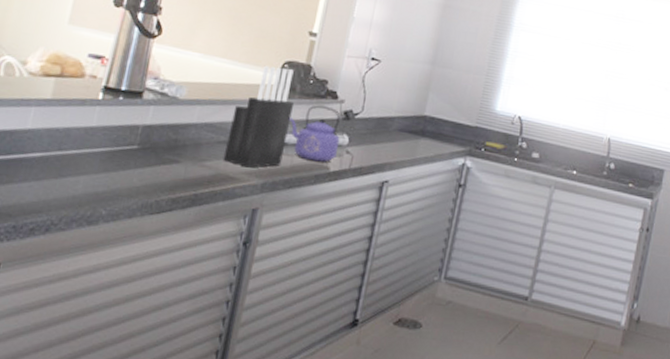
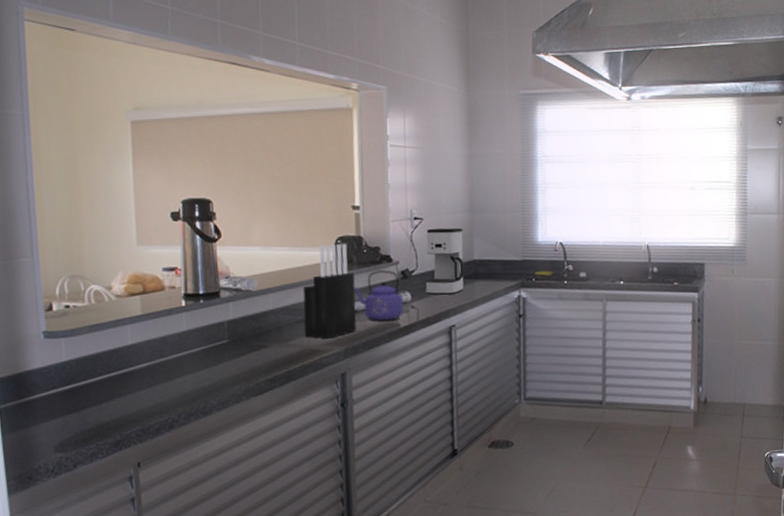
coffee maker: none [365,72,421,147] -> present [425,227,465,295]

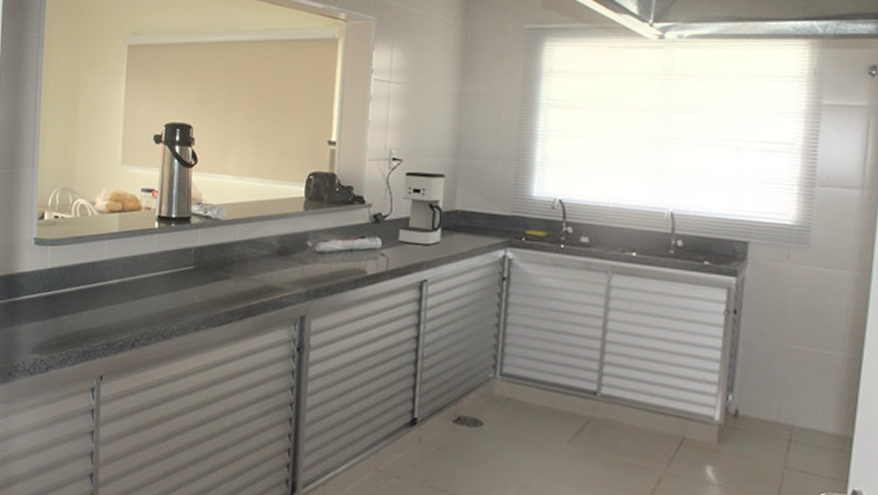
knife block: present [302,243,357,339] -> none [267,179,325,278]
kettle: present [354,270,404,321] -> none [322,211,373,267]

